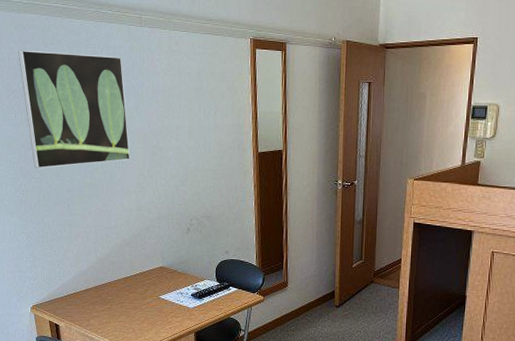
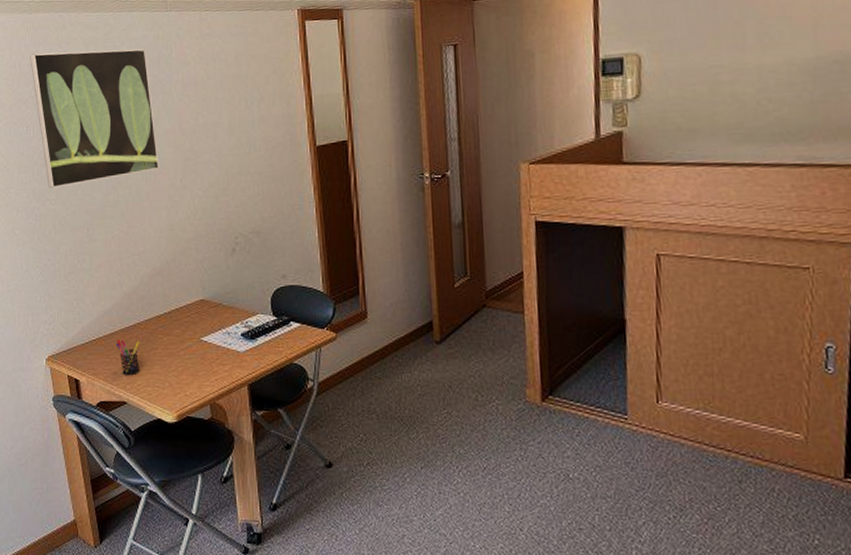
pen holder: none [90,294,110,323] -> present [116,339,140,376]

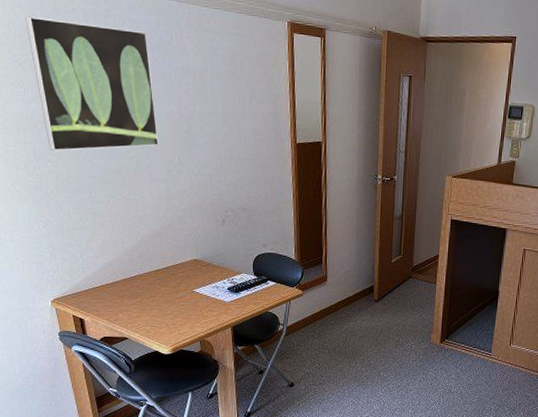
pen holder: present [116,339,140,376] -> none [118,287,140,317]

